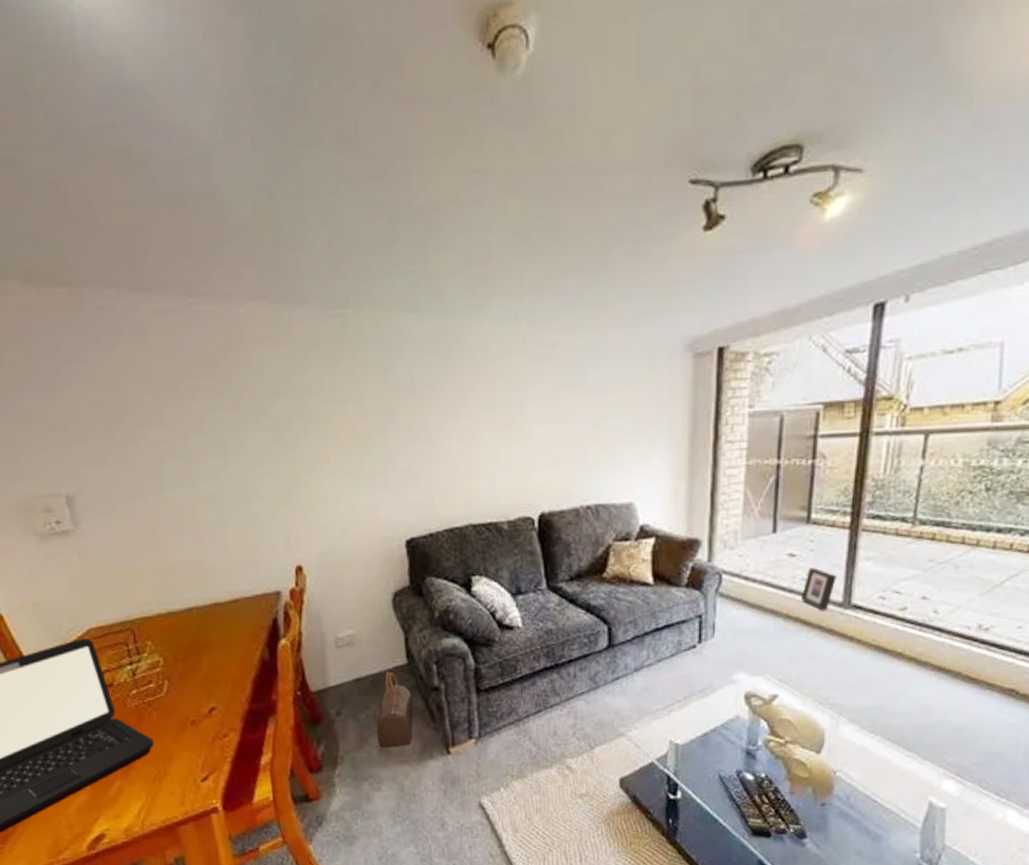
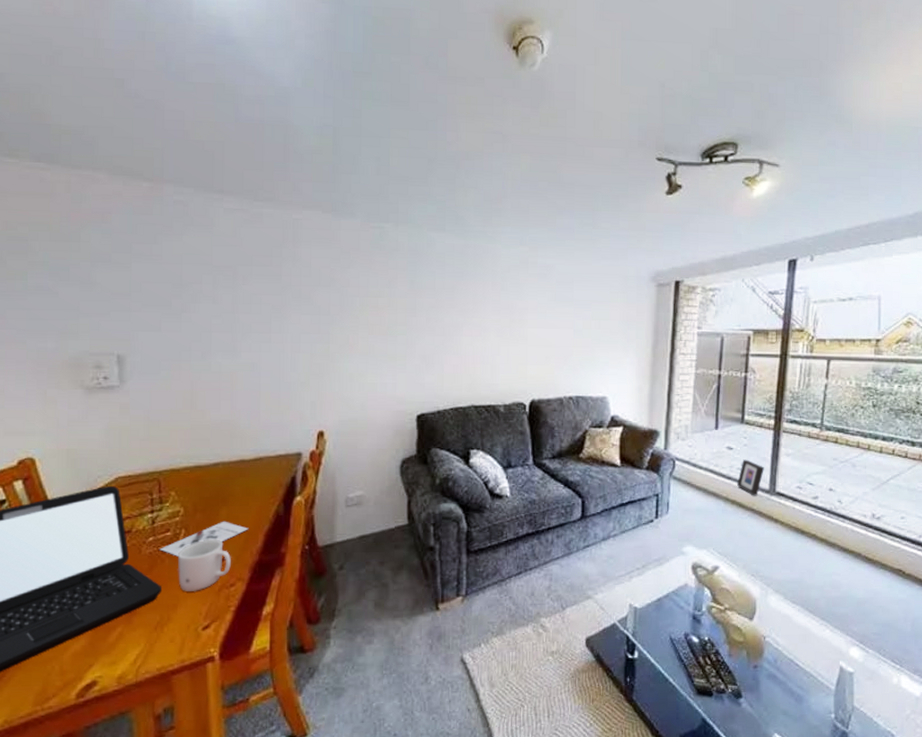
architectural model: none [144,669,235,709] -> present [159,521,249,556]
mug: none [163,689,221,744] -> present [177,539,231,591]
handbag: present [377,671,414,749] -> none [375,531,410,603]

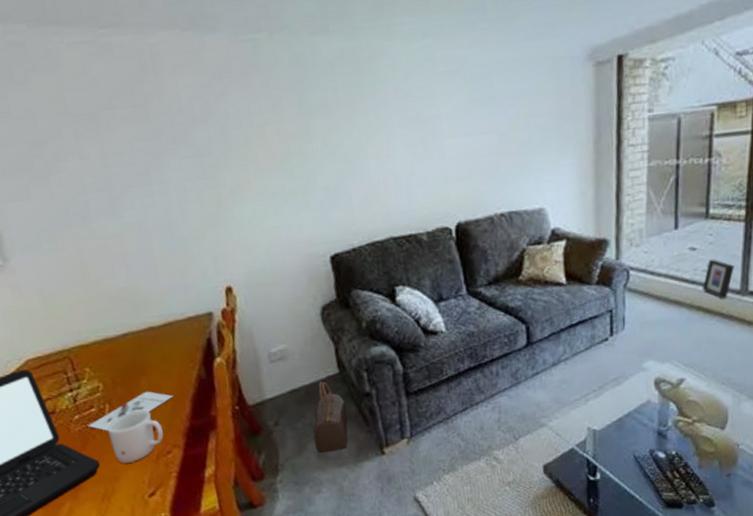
handbag: none [375,531,410,603] -> present [313,381,348,454]

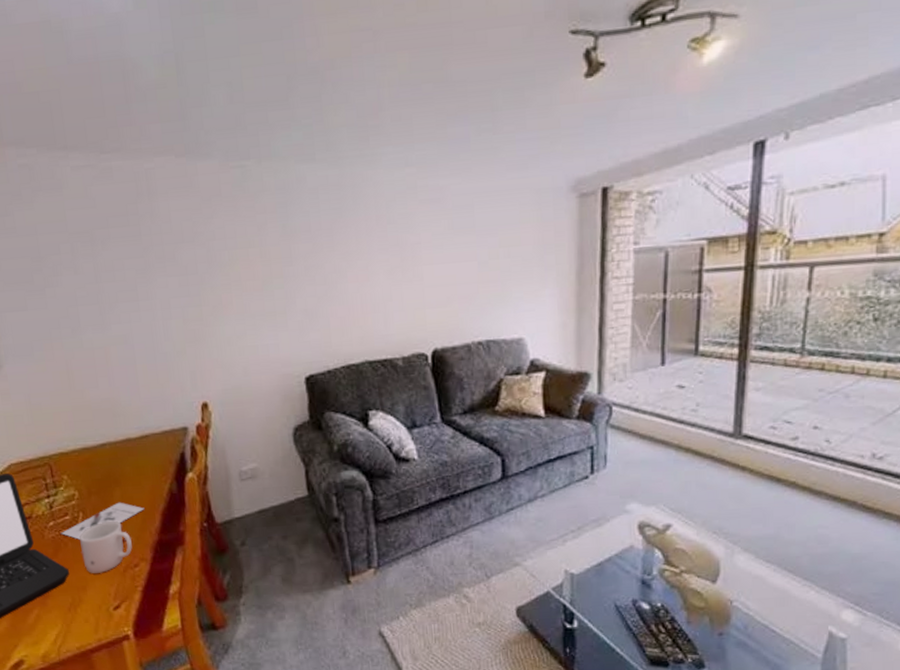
handbag: present [313,381,348,454] -> none [279,503,315,578]
picture frame: present [702,259,734,299] -> none [690,398,726,441]

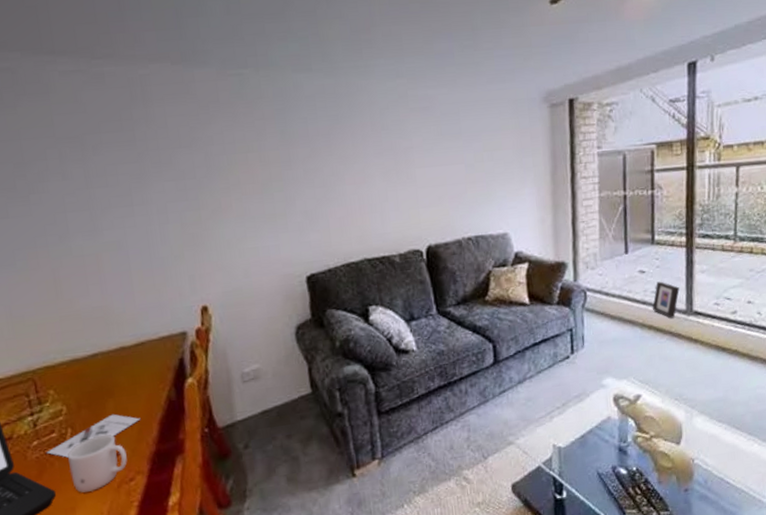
picture frame: none [690,398,726,441] -> present [652,281,680,318]

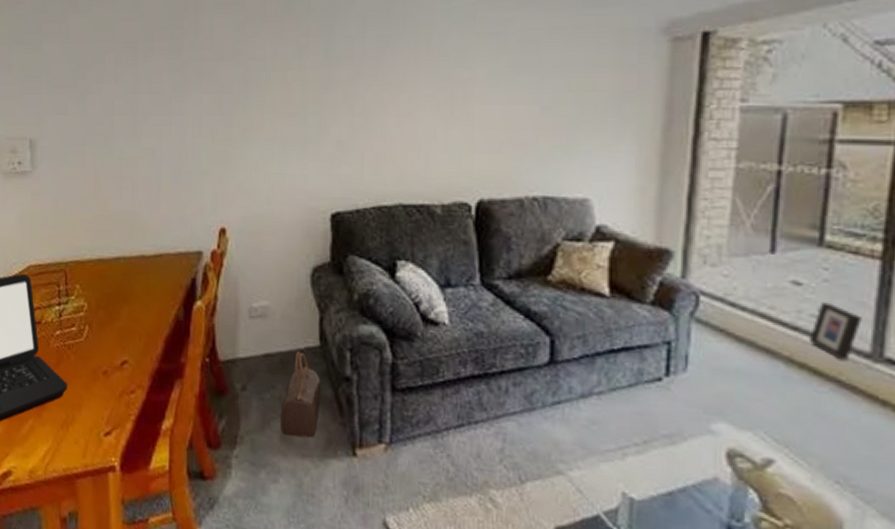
architectural model: present [46,413,141,458] -> none [65,321,149,354]
mug: present [66,434,128,493] -> none [81,339,131,394]
handbag: none [284,401,320,477] -> present [281,351,322,438]

